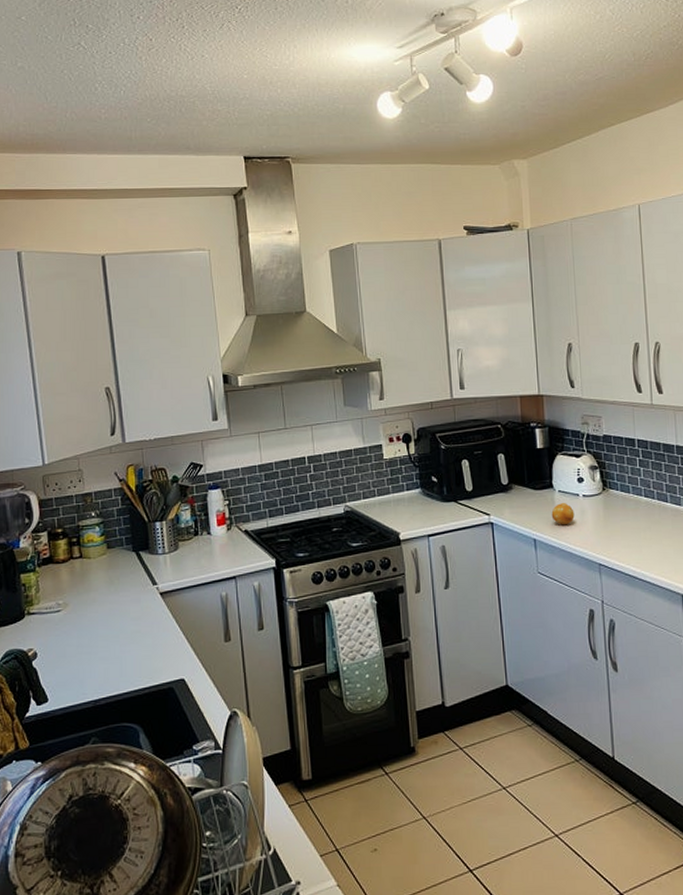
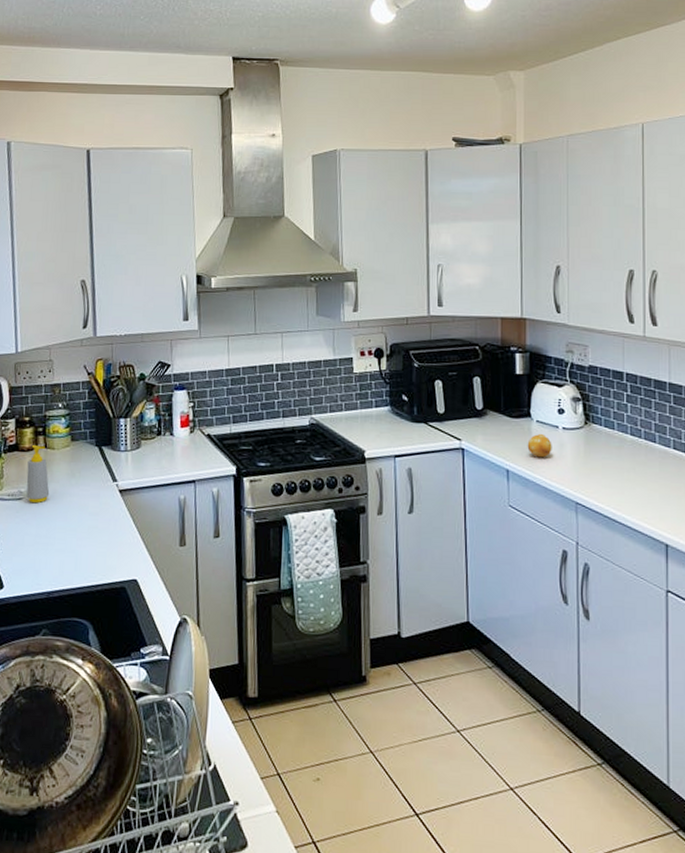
soap bottle: none [64,555,89,614] -> present [26,444,50,503]

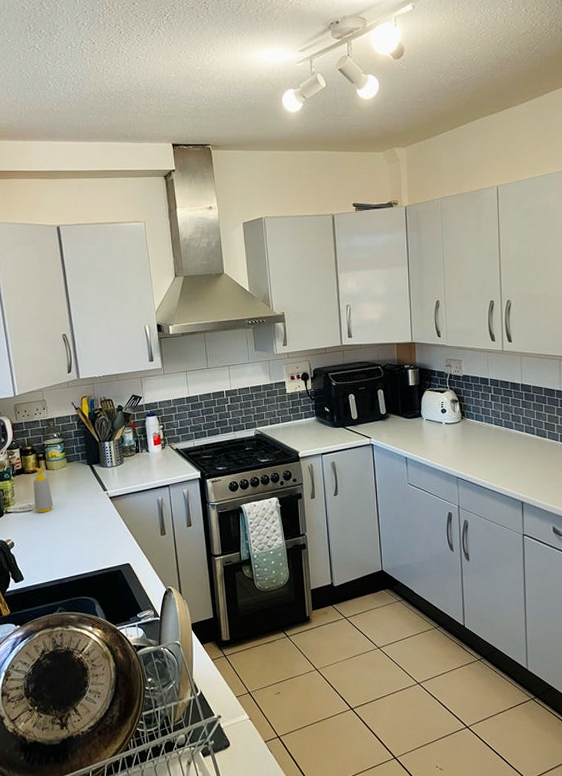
fruit: present [527,433,552,457] -> none [420,428,438,446]

